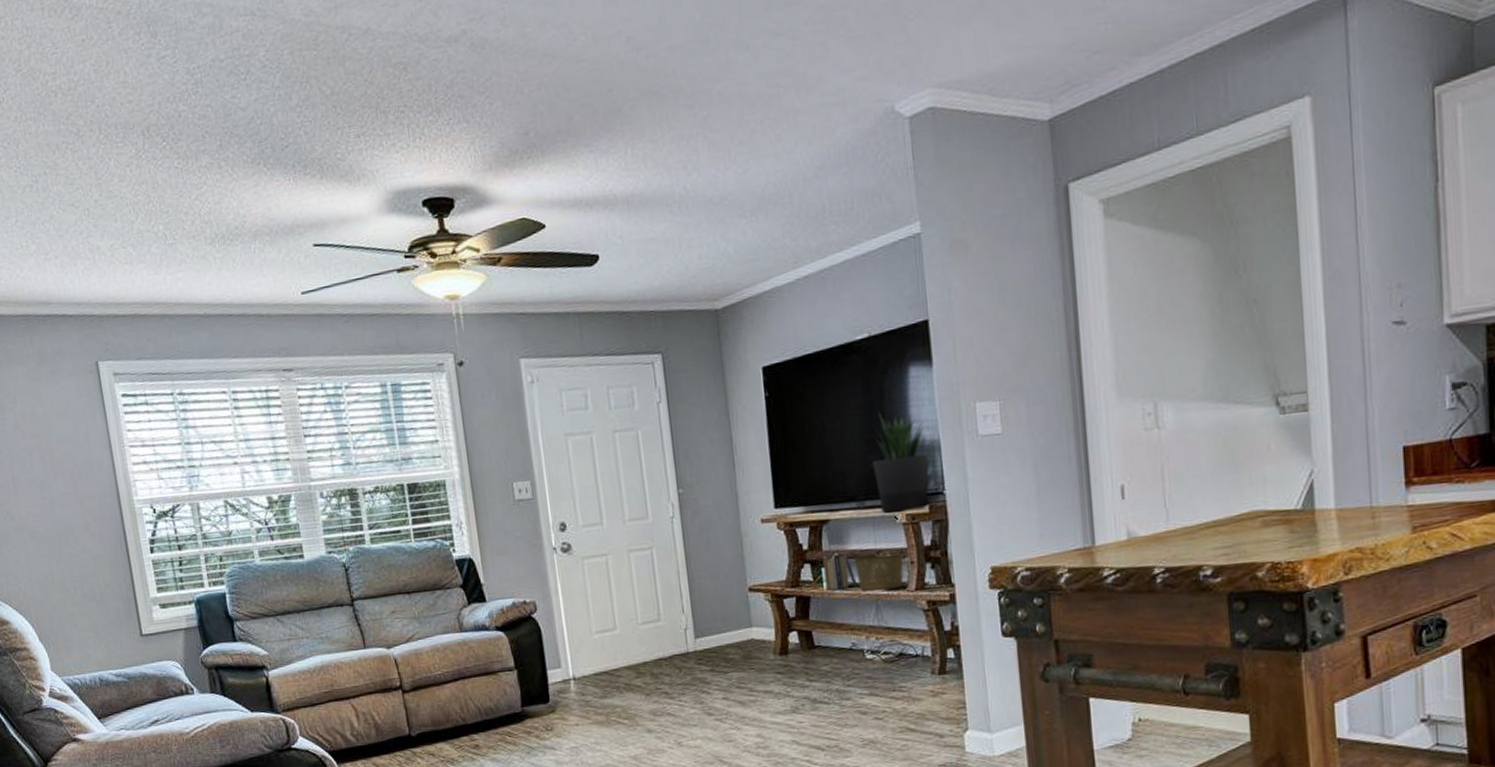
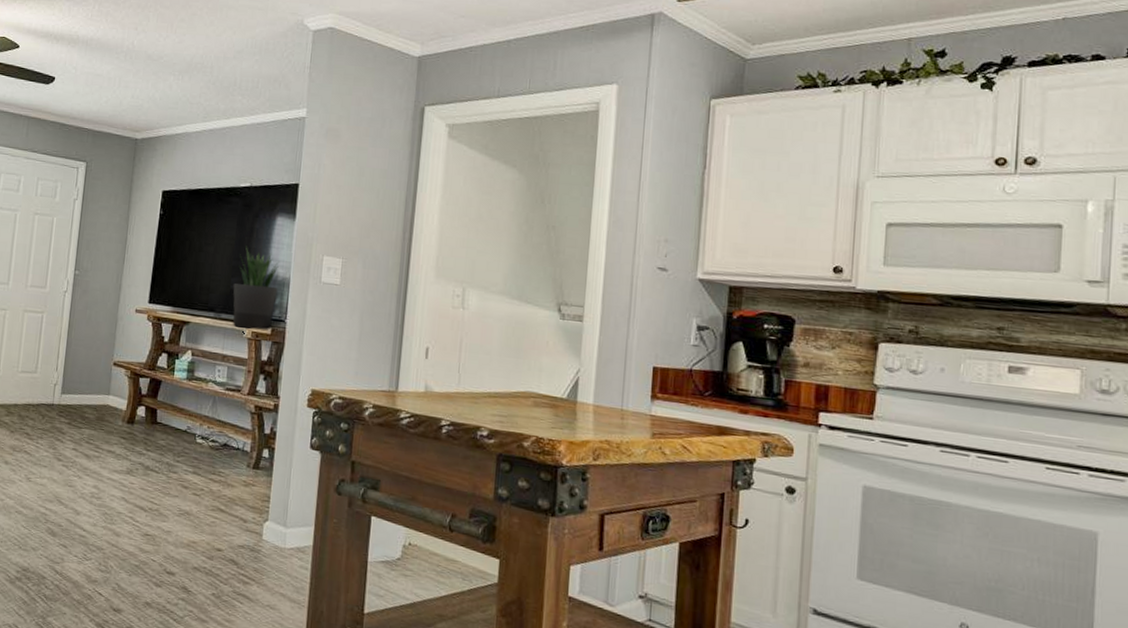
books: present [822,554,858,590] -> none [175,349,202,382]
basket: present [853,547,905,592] -> none [202,352,245,390]

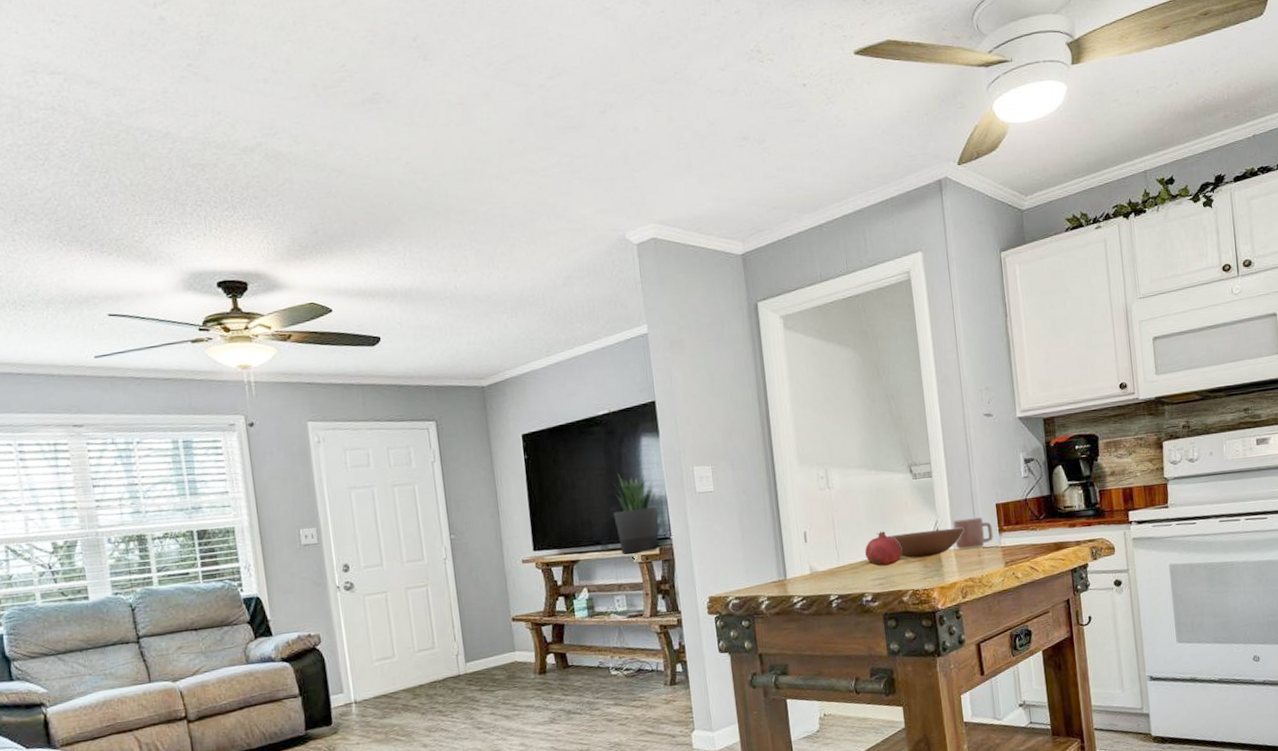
fruit: none [490,366,533,405] -> present [865,531,903,567]
bowl: none [519,372,609,407] -> present [888,528,963,559]
mug: none [596,373,644,412] -> present [953,517,993,551]

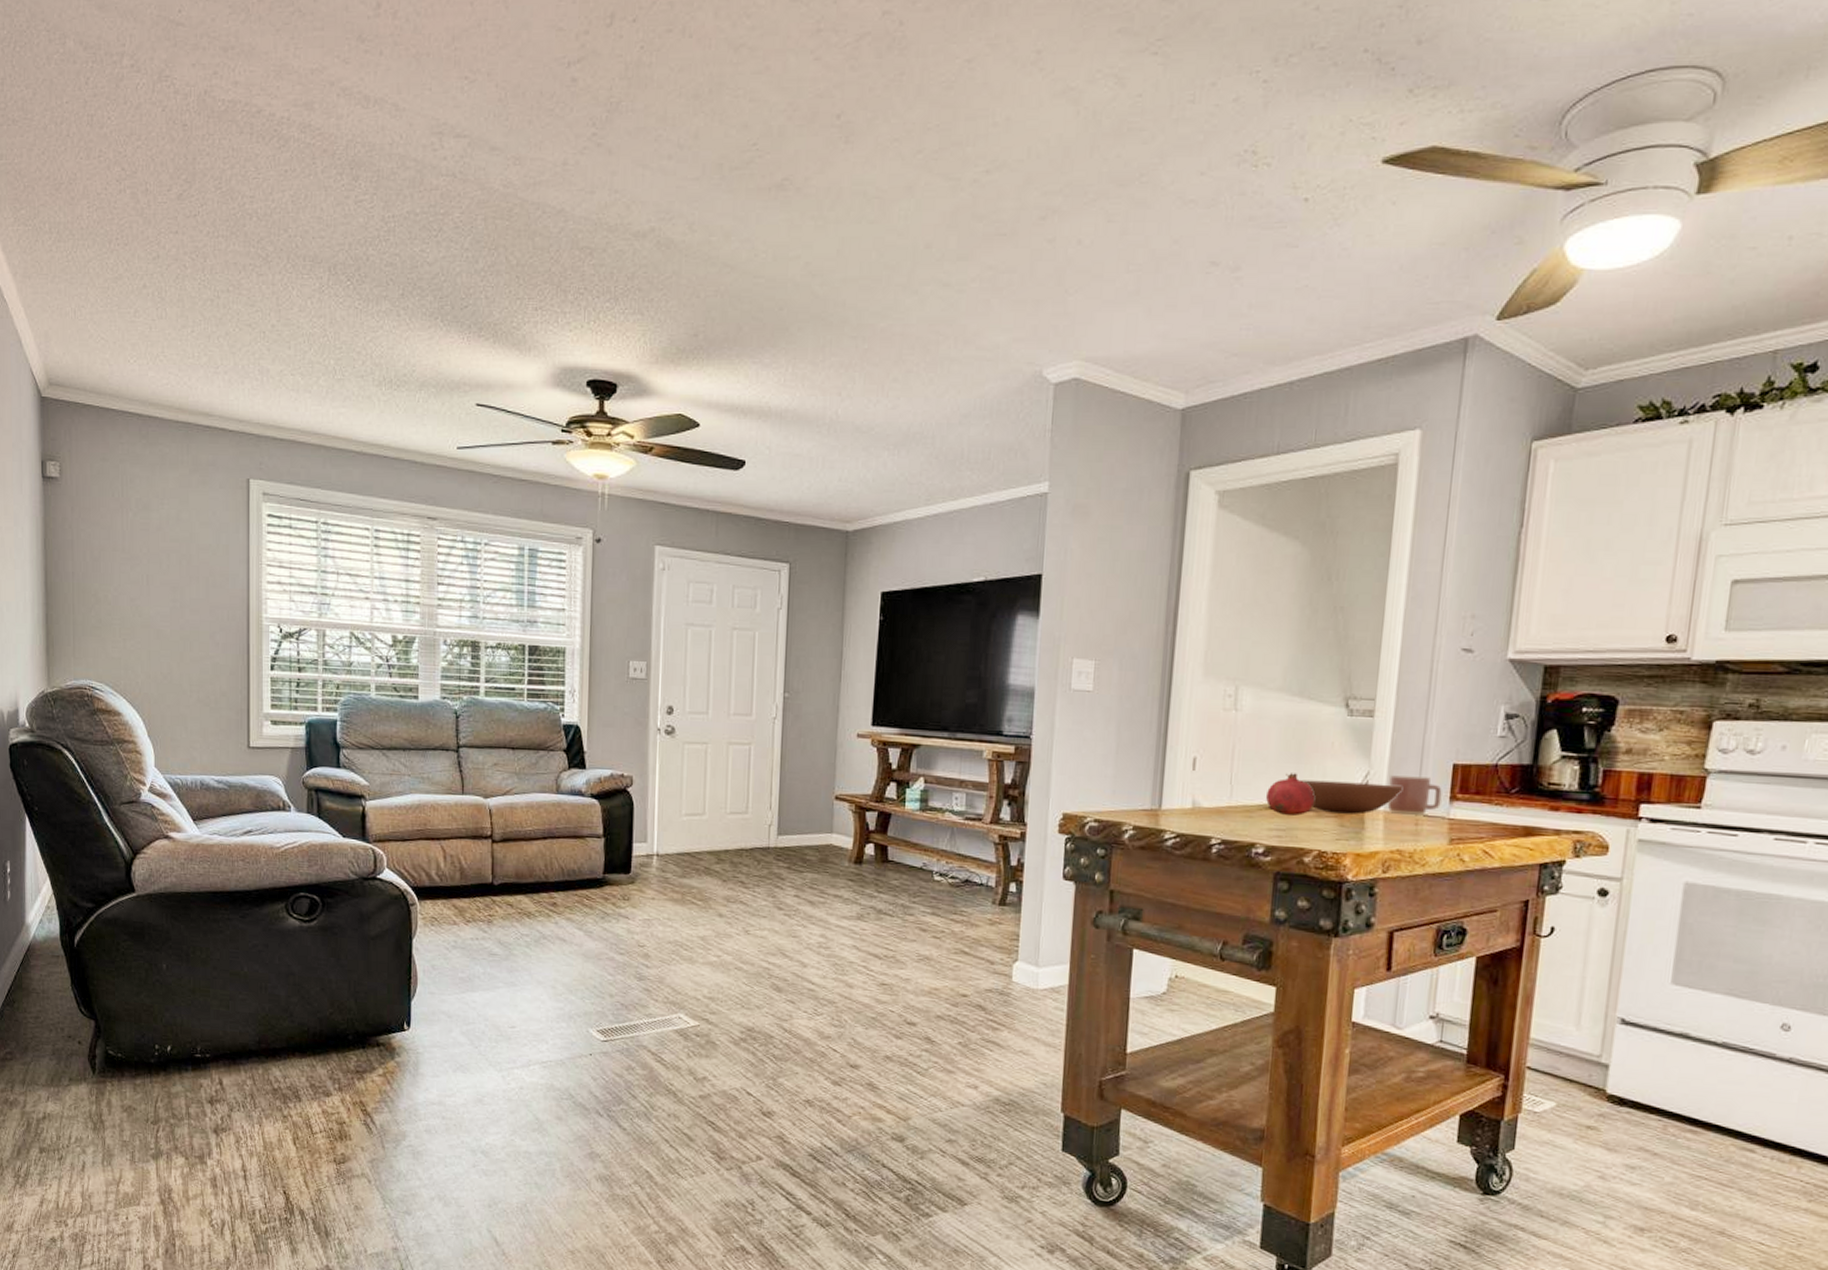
planter: present [613,472,659,555] -> none [968,652,1021,749]

